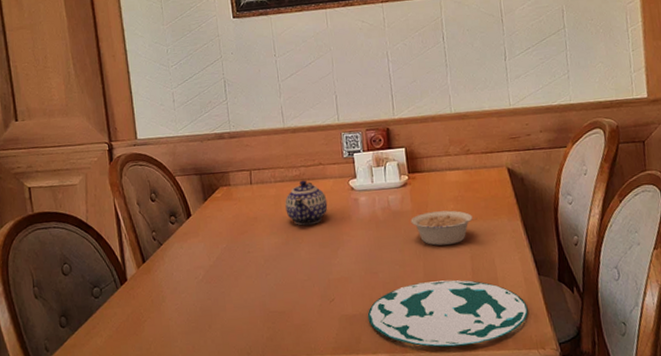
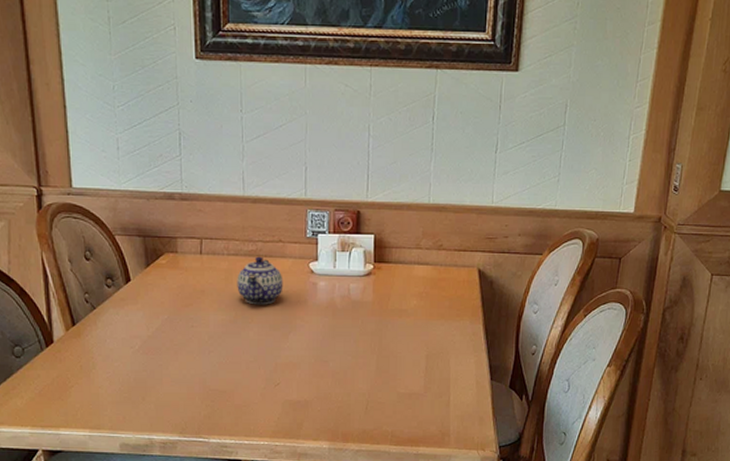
plate: present [367,280,528,347] -> none [312,376,475,440]
legume: present [410,210,478,246] -> none [370,306,439,340]

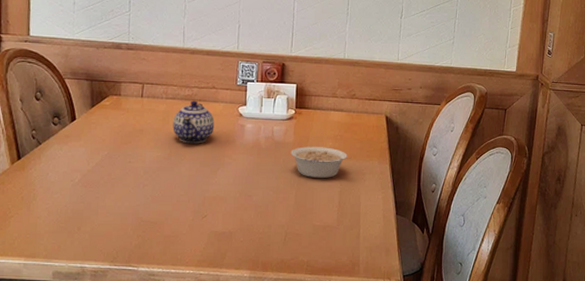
legume: none [370,306,439,340] -> present [290,146,352,178]

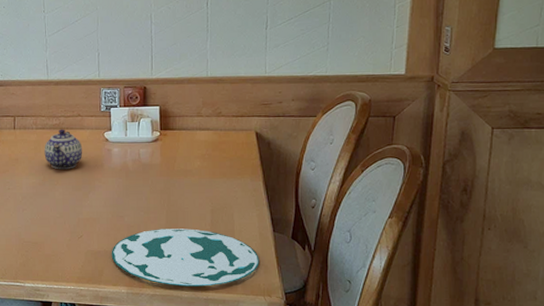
plate: none [236,209,382,270] -> present [111,229,259,286]
legume: present [290,146,352,178] -> none [158,166,222,197]

